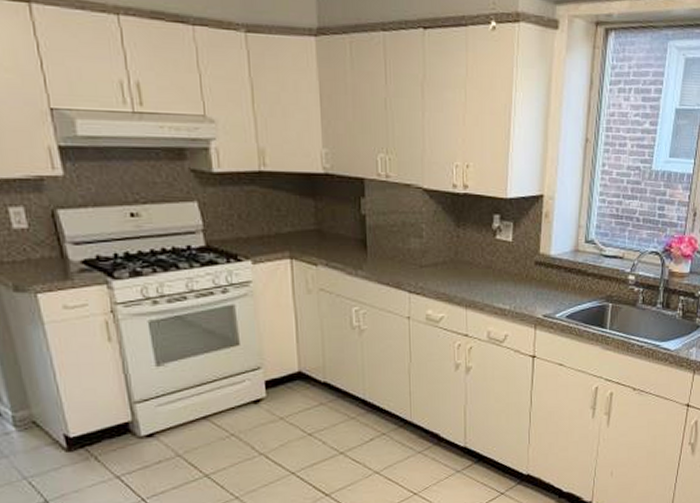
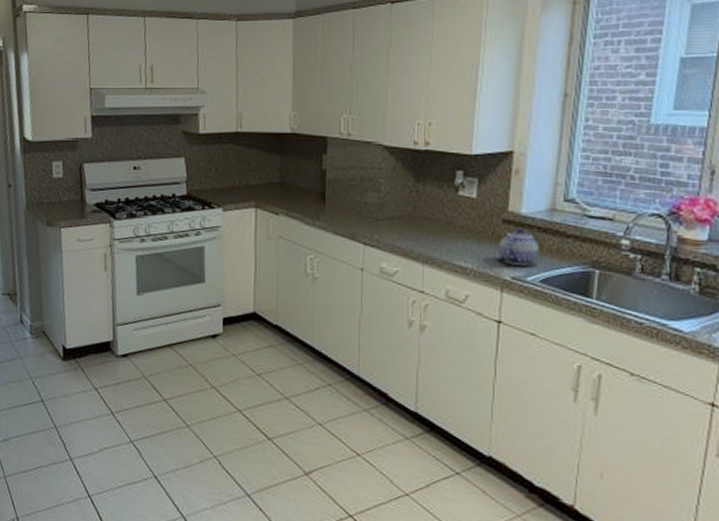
teapot: none [532,269,565,304] -> present [499,228,539,266]

